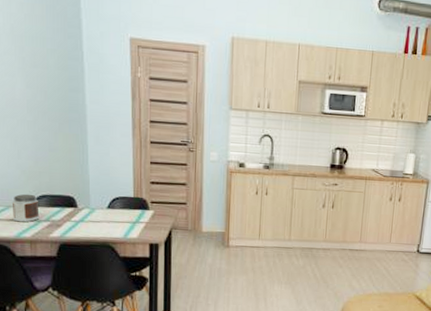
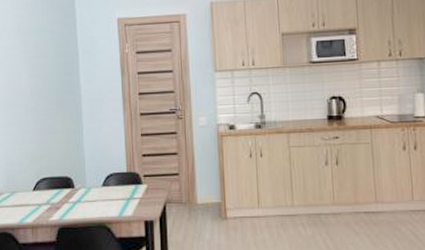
jar: present [11,194,40,223] -> none [16,178,41,207]

